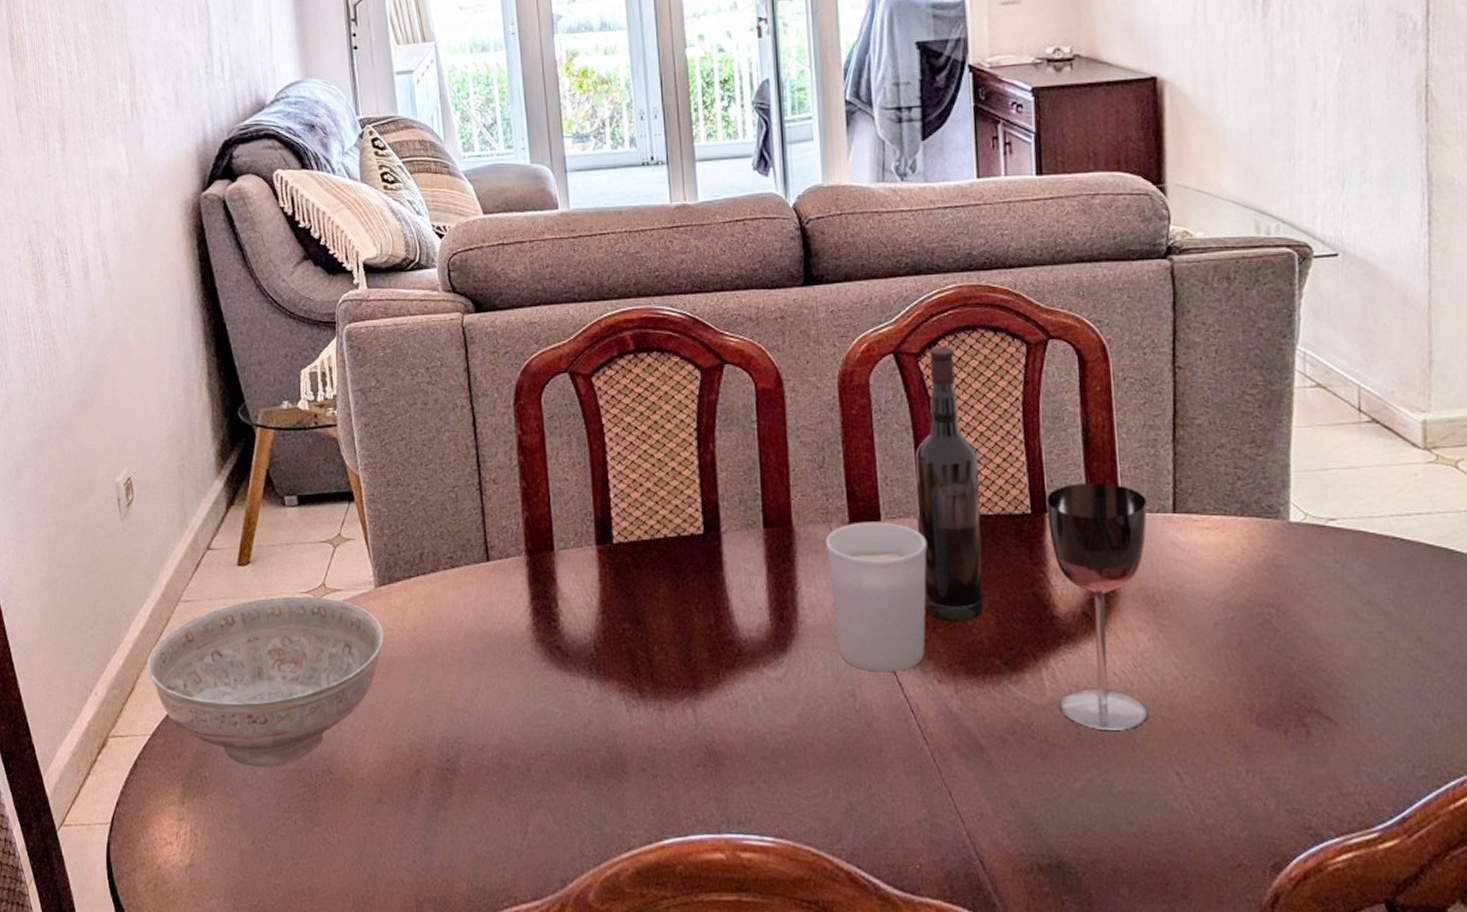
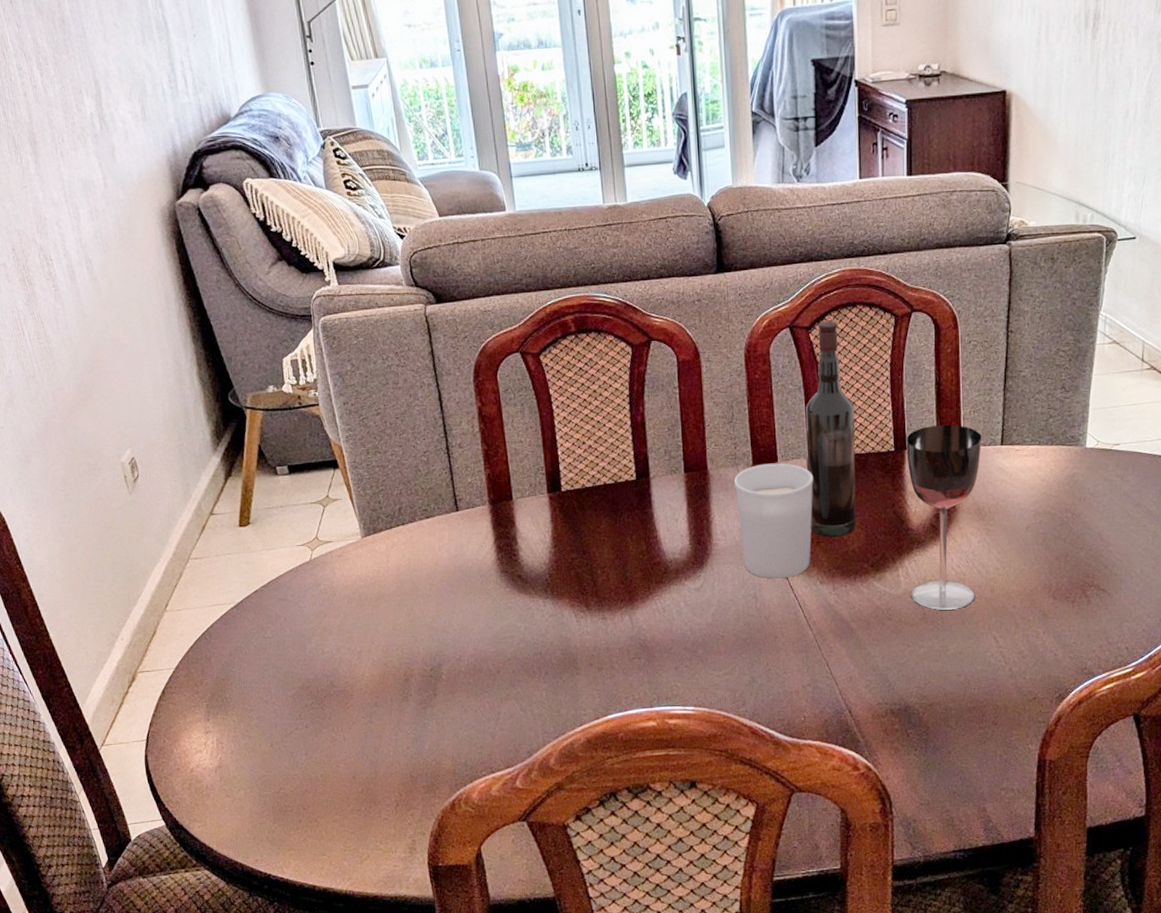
decorative bowl: present [147,596,383,767] -> none [165,548,372,687]

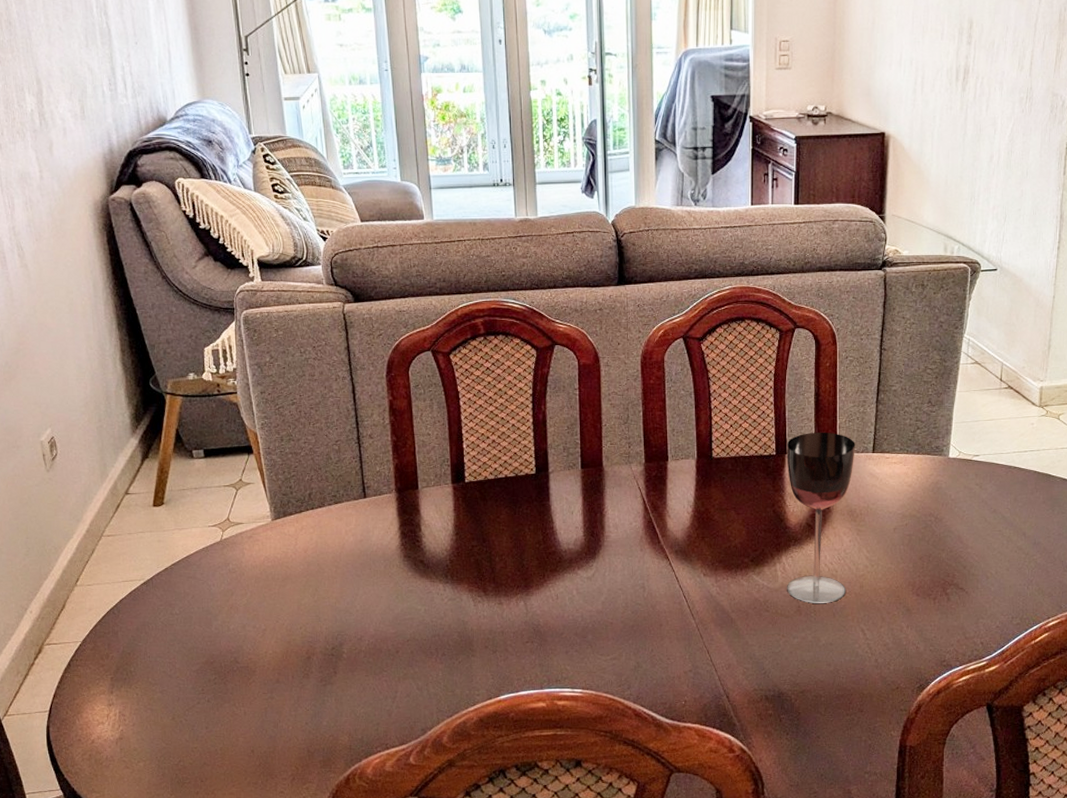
candle holder: present [734,463,814,579] -> none [627,462,701,570]
wine bottle: present [805,321,857,538] -> none [695,333,741,533]

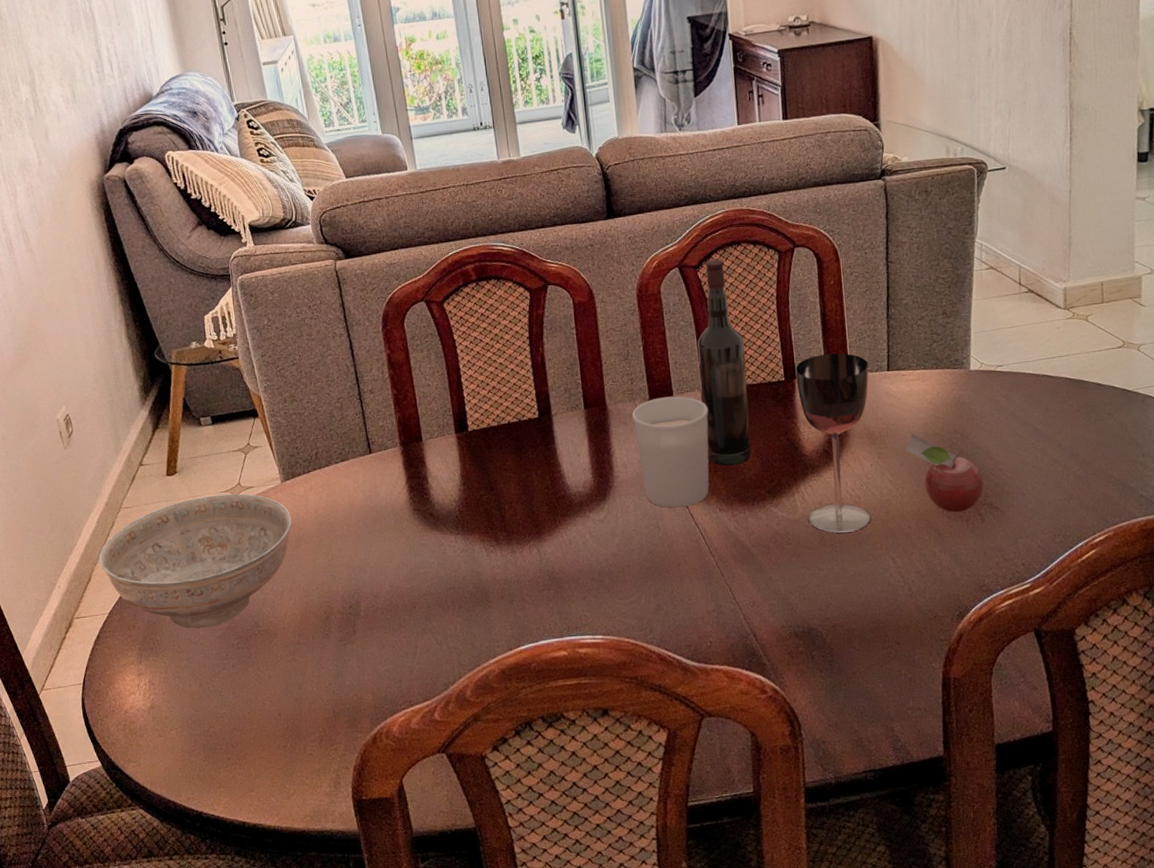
decorative bowl: none [75,529,279,662] -> present [98,493,292,629]
candle holder: none [627,462,701,570] -> present [632,396,709,508]
wine bottle: none [695,333,741,533] -> present [697,259,752,466]
fruit: none [883,514,952,591] -> present [905,433,984,513]

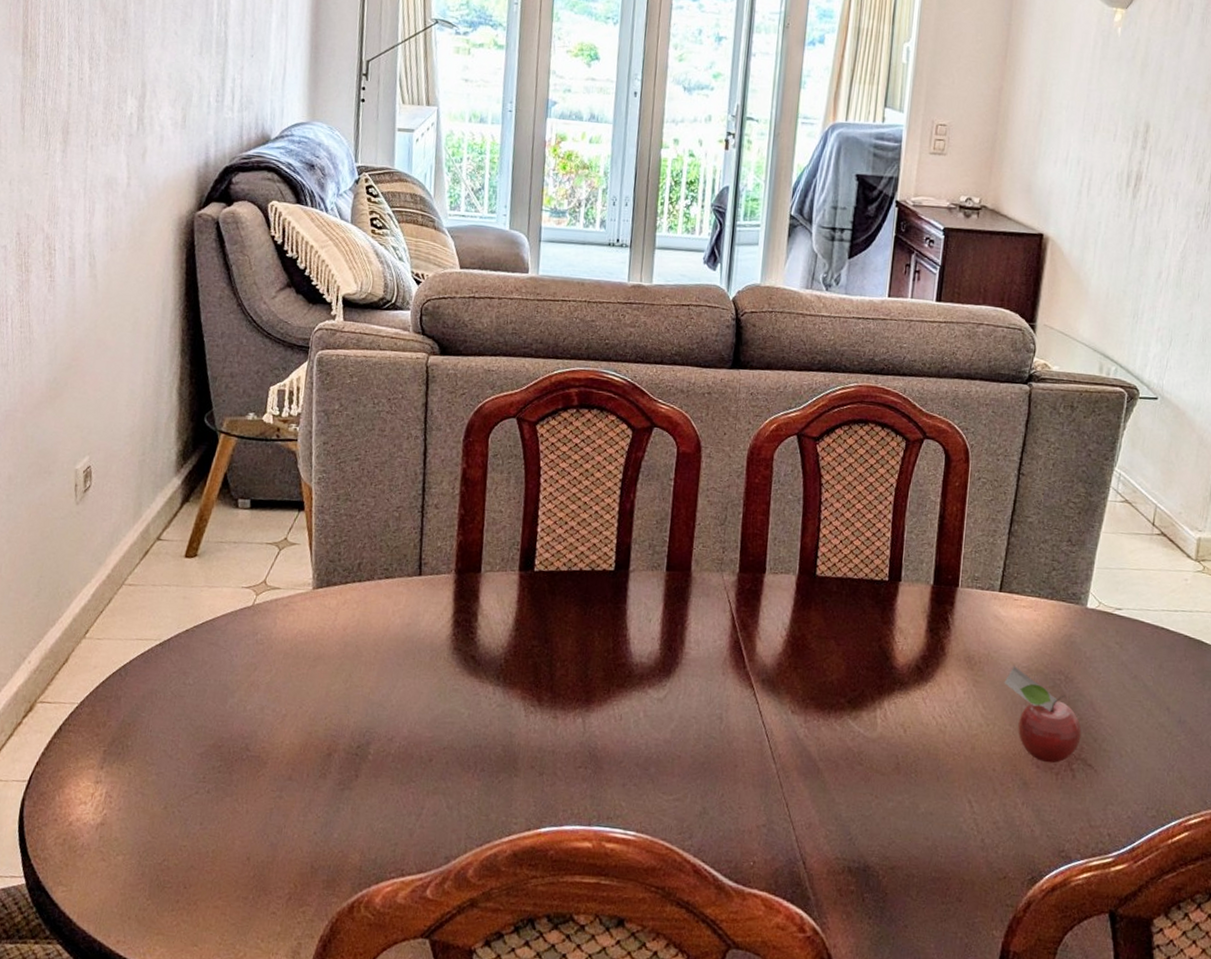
decorative bowl: present [98,493,292,629] -> none [83,588,315,741]
candle holder: present [632,396,709,508] -> none [714,573,801,702]
wine bottle: present [697,259,752,466] -> none [789,434,853,665]
wineglass: present [795,353,871,533] -> none [886,560,980,764]

